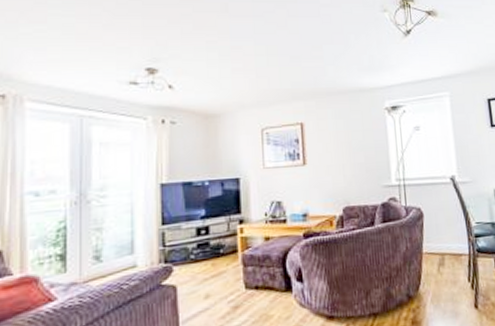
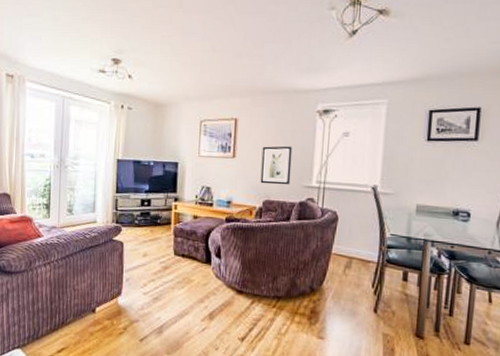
wall art: none [334,146,369,190] -> present [260,146,293,185]

